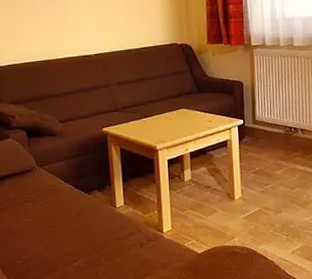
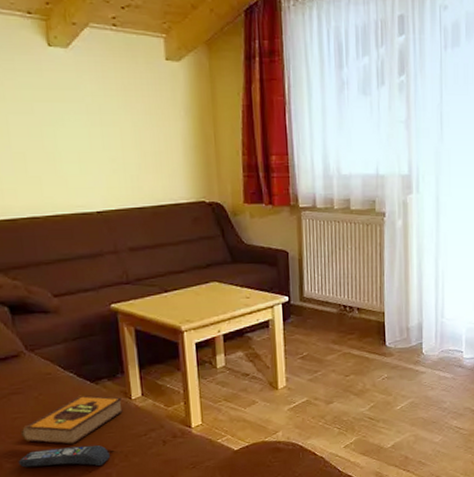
remote control: none [27,246,97,264] -> present [18,444,110,468]
hardback book: none [30,203,110,245] -> present [20,395,124,445]

